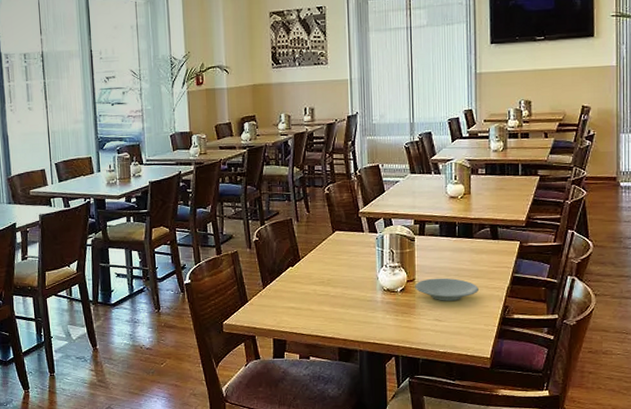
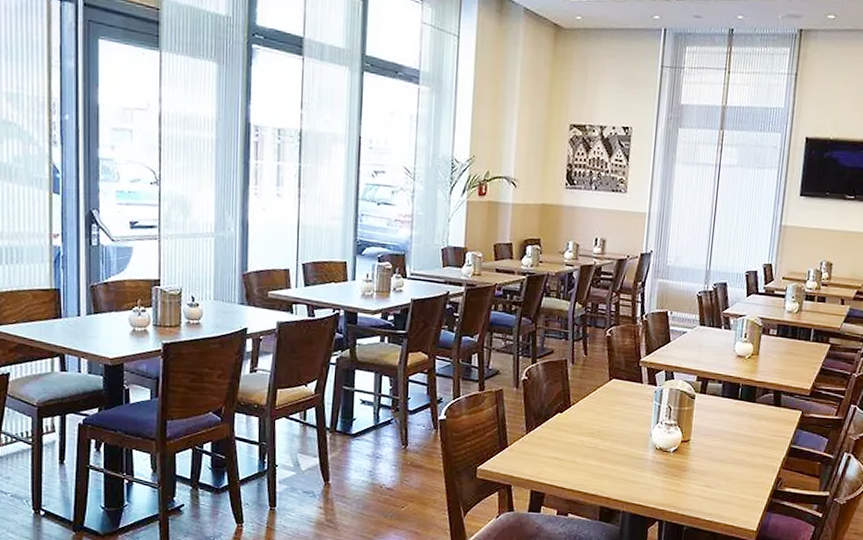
saucer: present [414,278,479,302] -> none [688,441,754,468]

